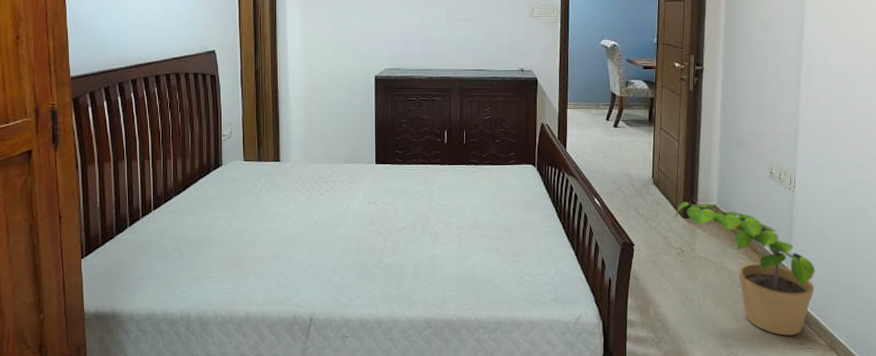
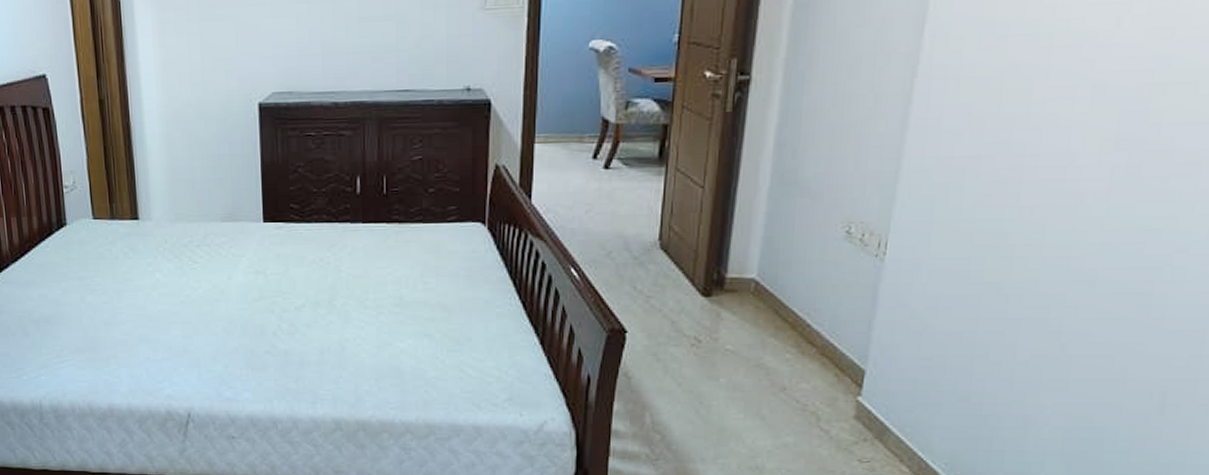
potted plant: present [673,202,815,336] -> none [687,273,905,458]

